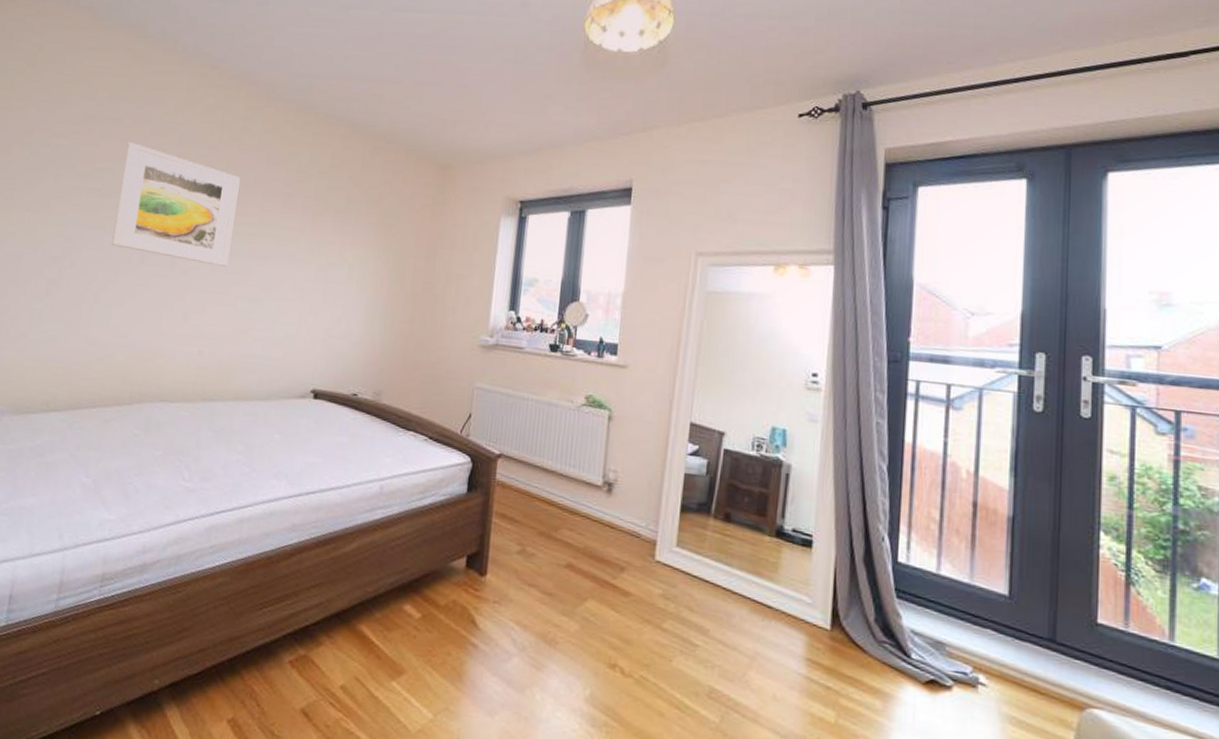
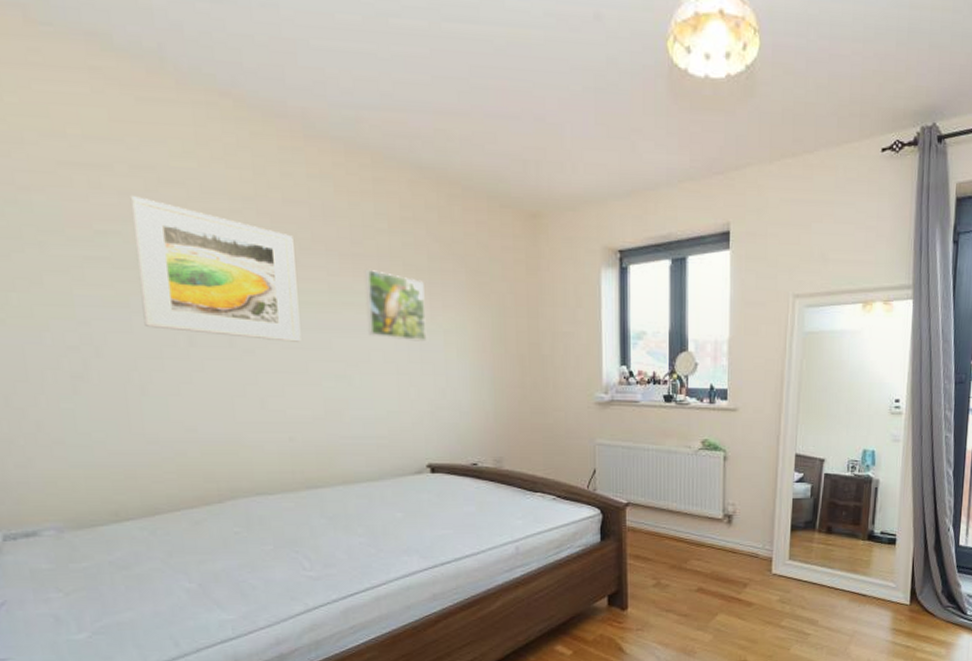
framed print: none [284,207,339,274] -> present [365,268,428,342]

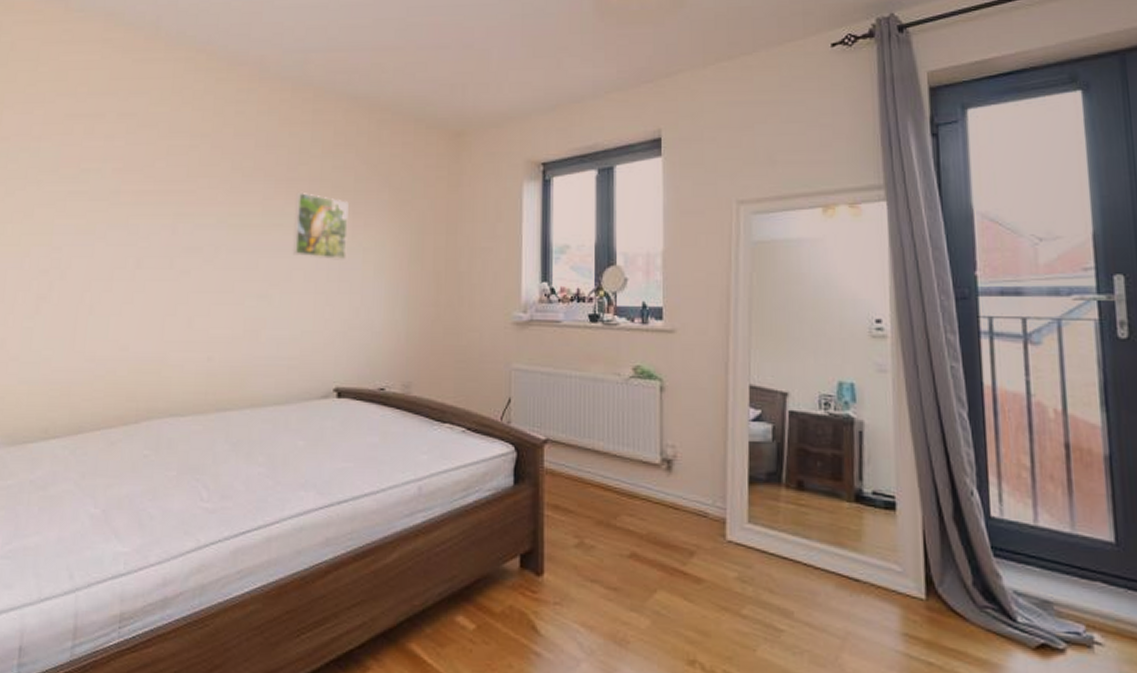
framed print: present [130,196,301,342] -> none [104,139,238,263]

